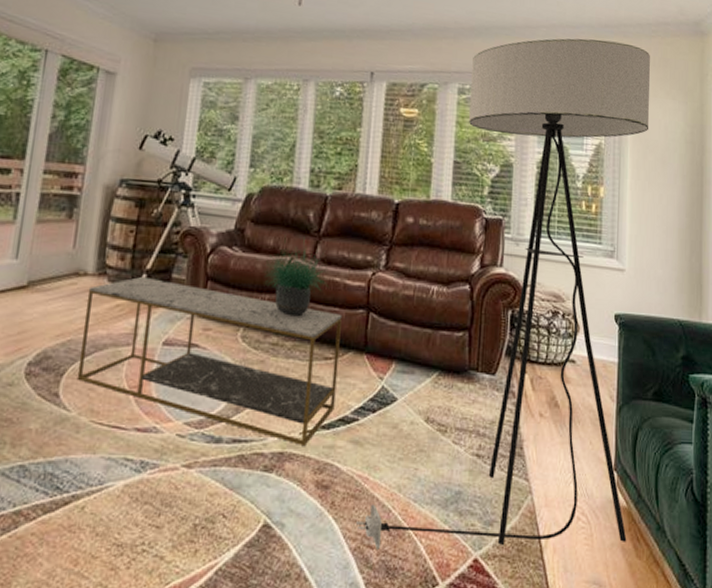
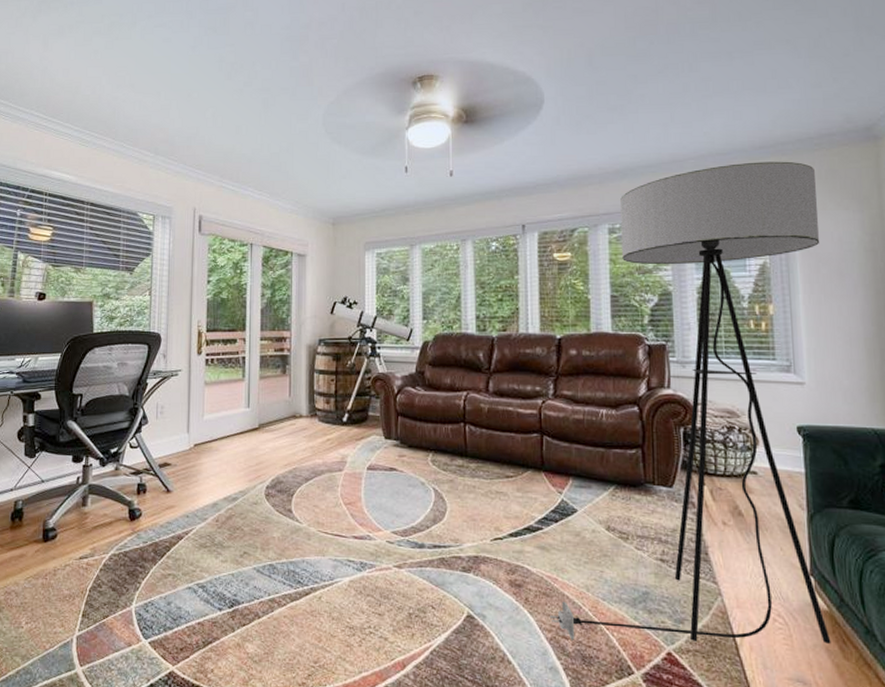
coffee table: present [76,277,342,445] -> none [304,416,520,550]
potted plant: present [263,236,329,316] -> none [444,375,503,441]

